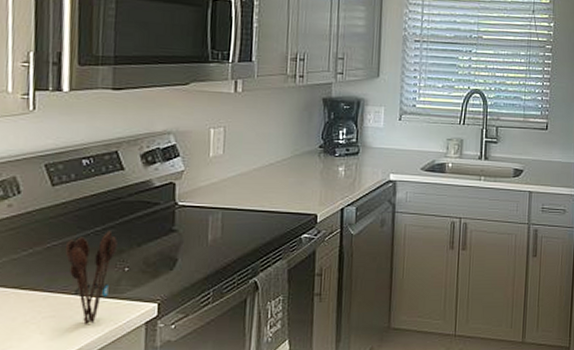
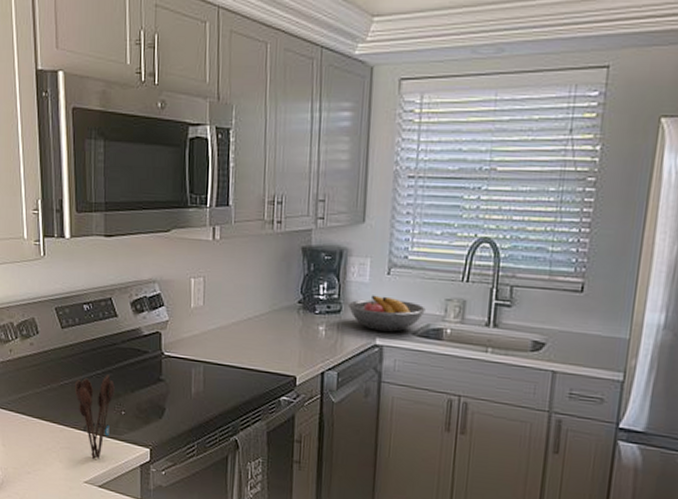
fruit bowl: none [364,138,431,168] -> present [347,295,425,332]

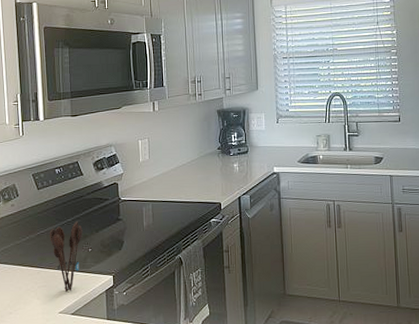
fruit bowl: present [347,295,425,332] -> none [252,138,304,162]

